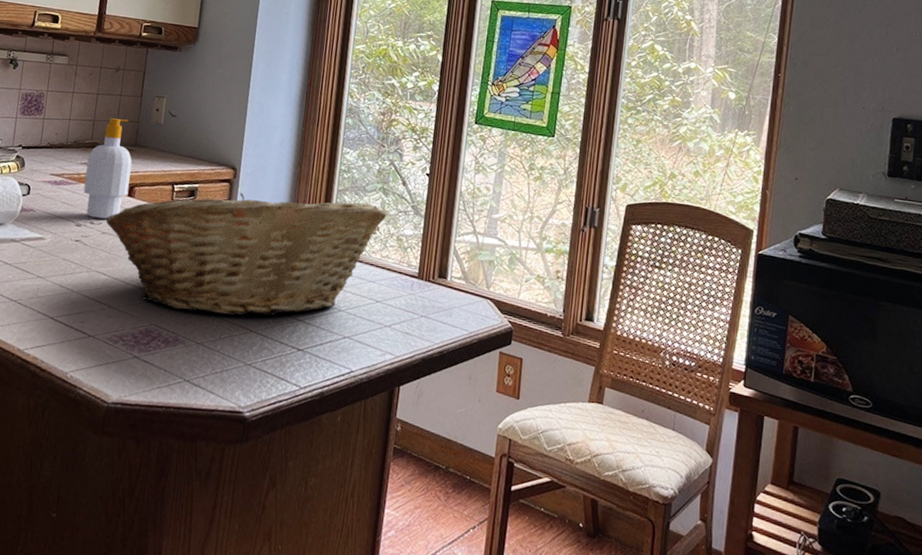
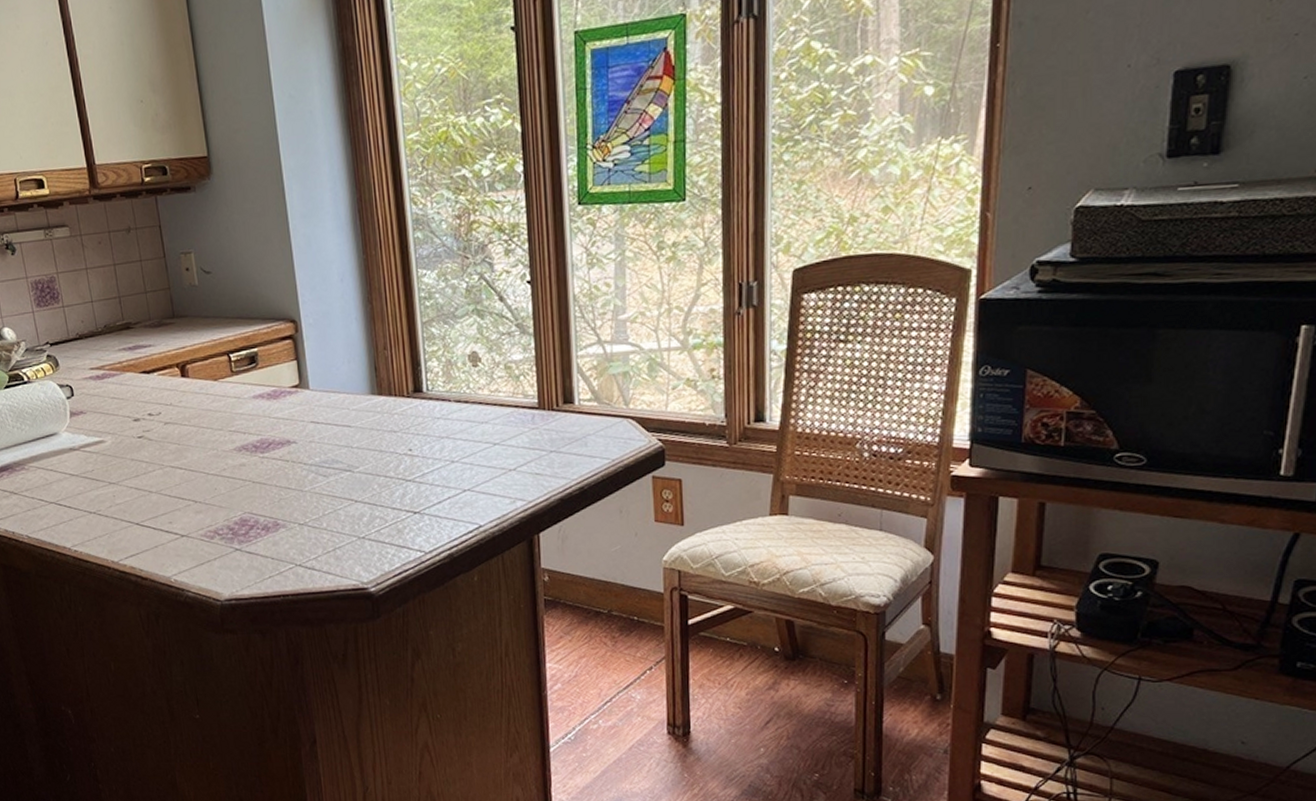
soap bottle: present [83,118,132,219] -> none [125,289,181,408]
fruit basket: present [106,193,387,317] -> none [165,331,488,493]

